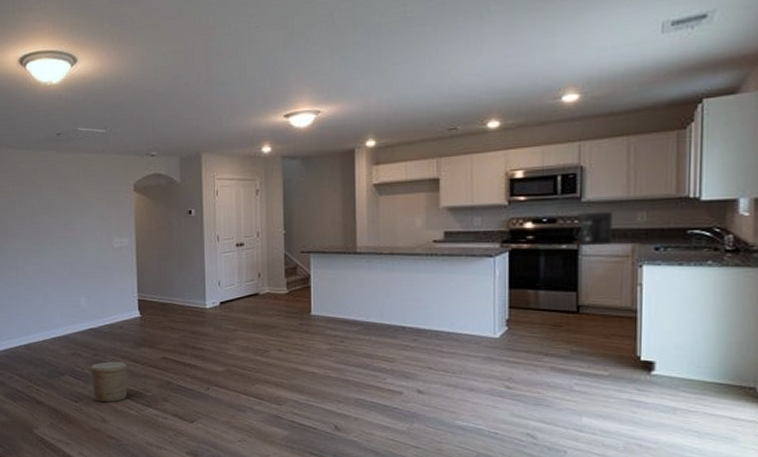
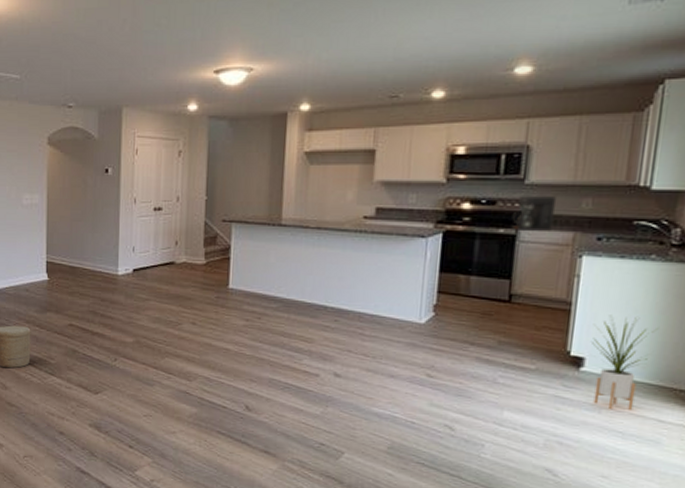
house plant: none [660,319,721,411] -> present [592,314,658,410]

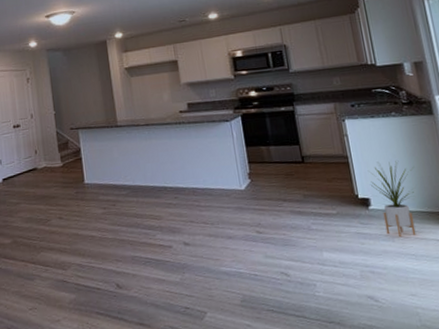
coffee maker: present [511,195,557,232] -> none [287,78,318,108]

